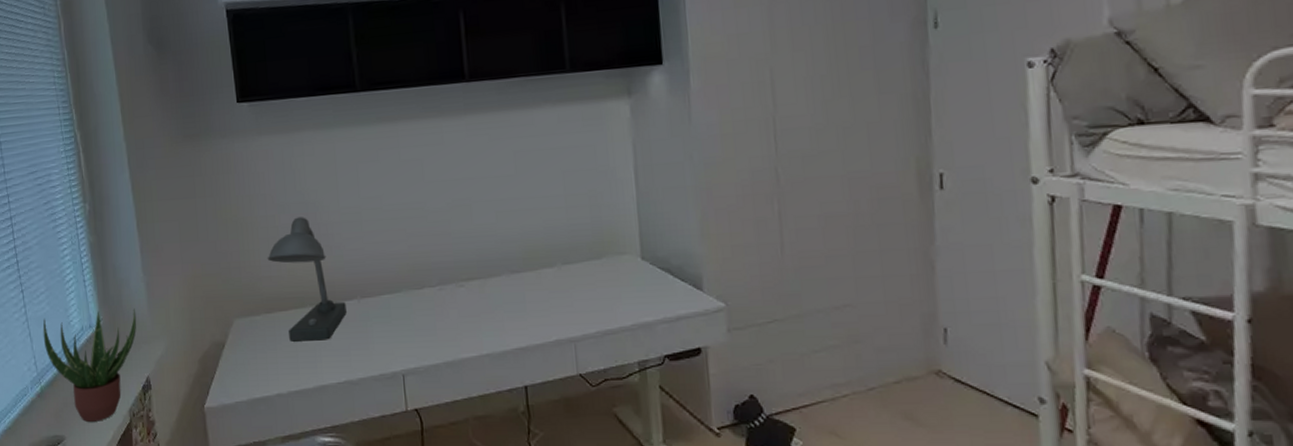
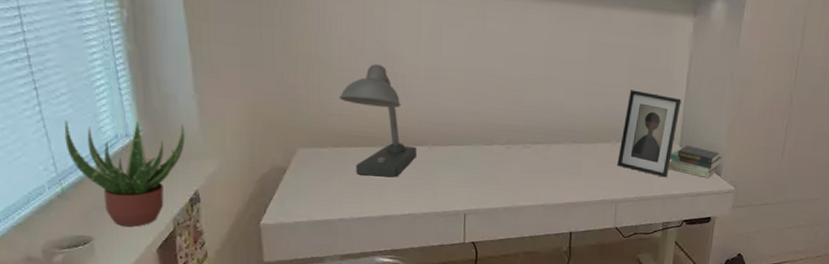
picture frame: none [567,197,634,302] -> present [617,90,682,178]
books: none [631,256,701,295] -> present [668,146,723,178]

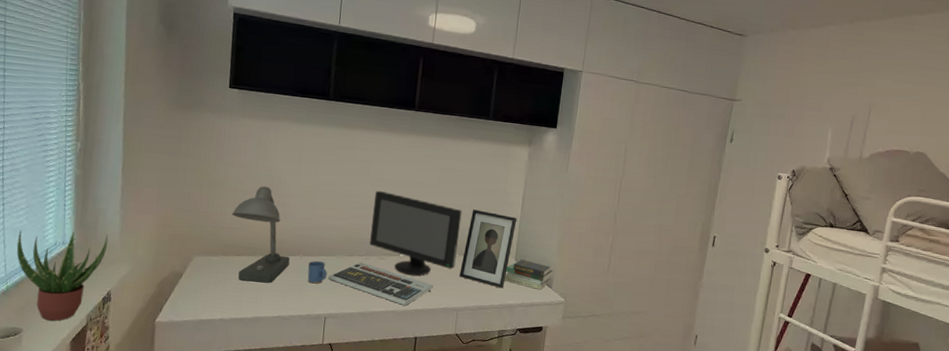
mug: none [440,150,463,177] -> present [307,260,327,284]
computer keyboard: none [464,151,588,200] -> present [328,262,433,306]
computer monitor: none [511,68,618,165] -> present [370,190,462,276]

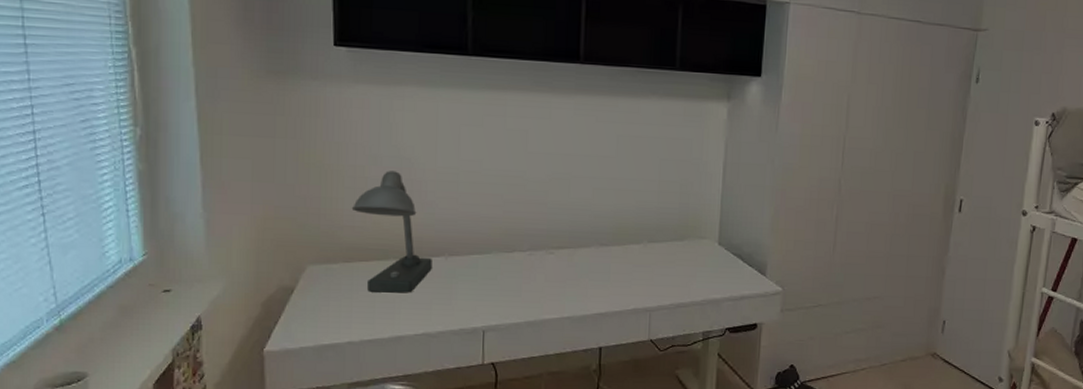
potted plant: present [16,230,108,321] -> none [68,244,191,360]
mug: present [307,260,327,284] -> none [457,260,482,290]
computer keyboard: present [328,262,433,306] -> none [483,259,618,310]
computer monitor: present [370,190,462,276] -> none [534,167,649,271]
picture frame: present [459,209,517,289] -> none [650,184,718,281]
books: present [504,259,553,290] -> none [706,243,767,278]

